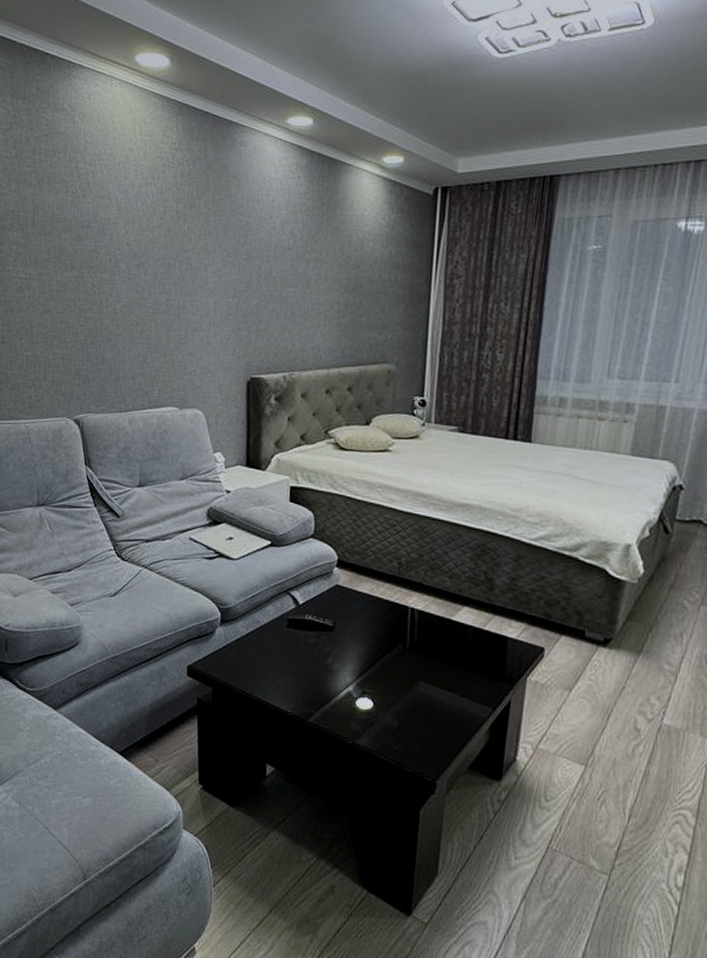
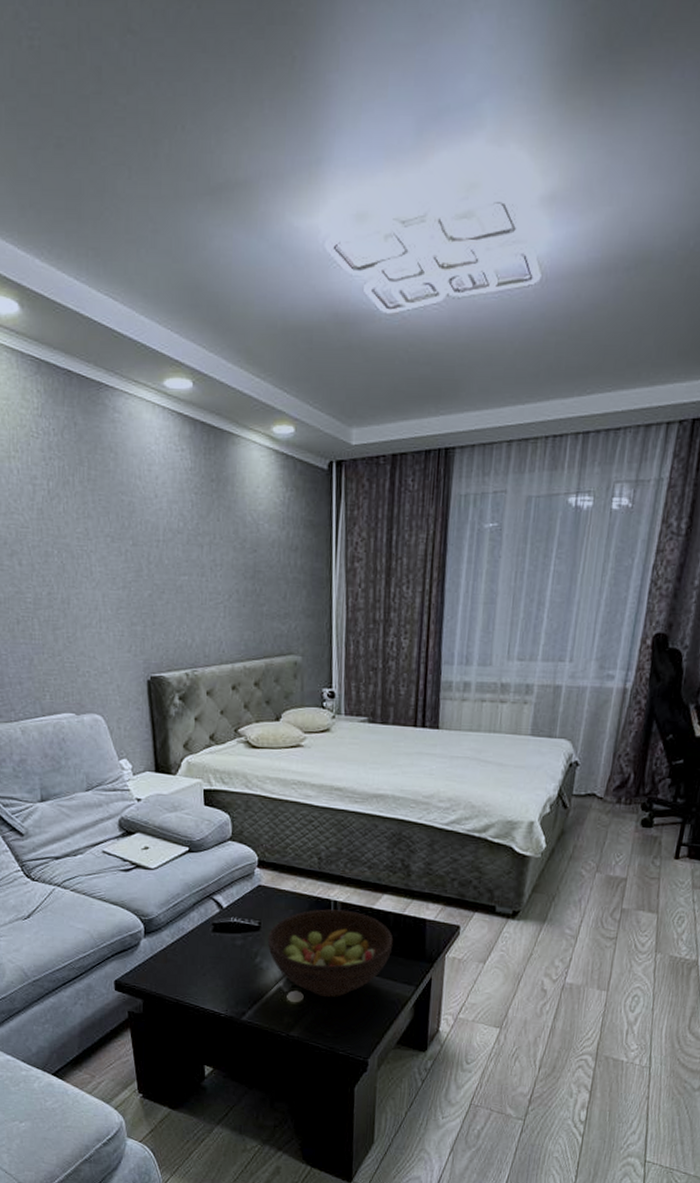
fruit bowl: none [340,615,472,709] -> present [267,909,393,998]

